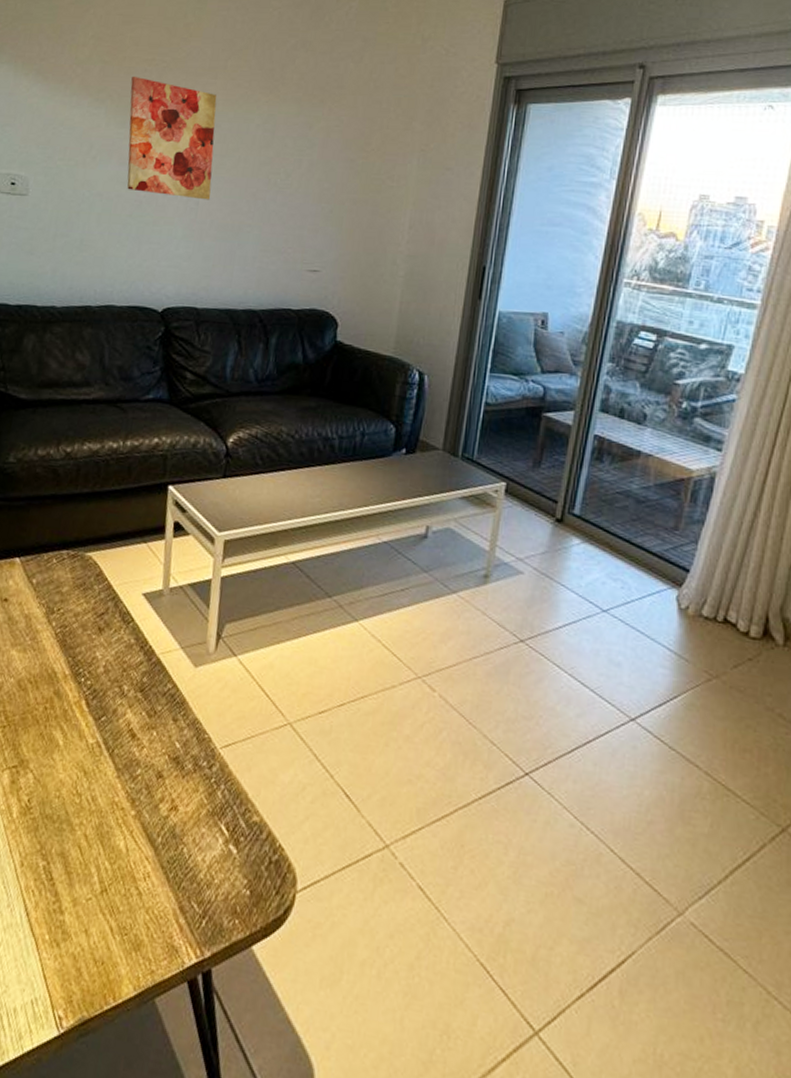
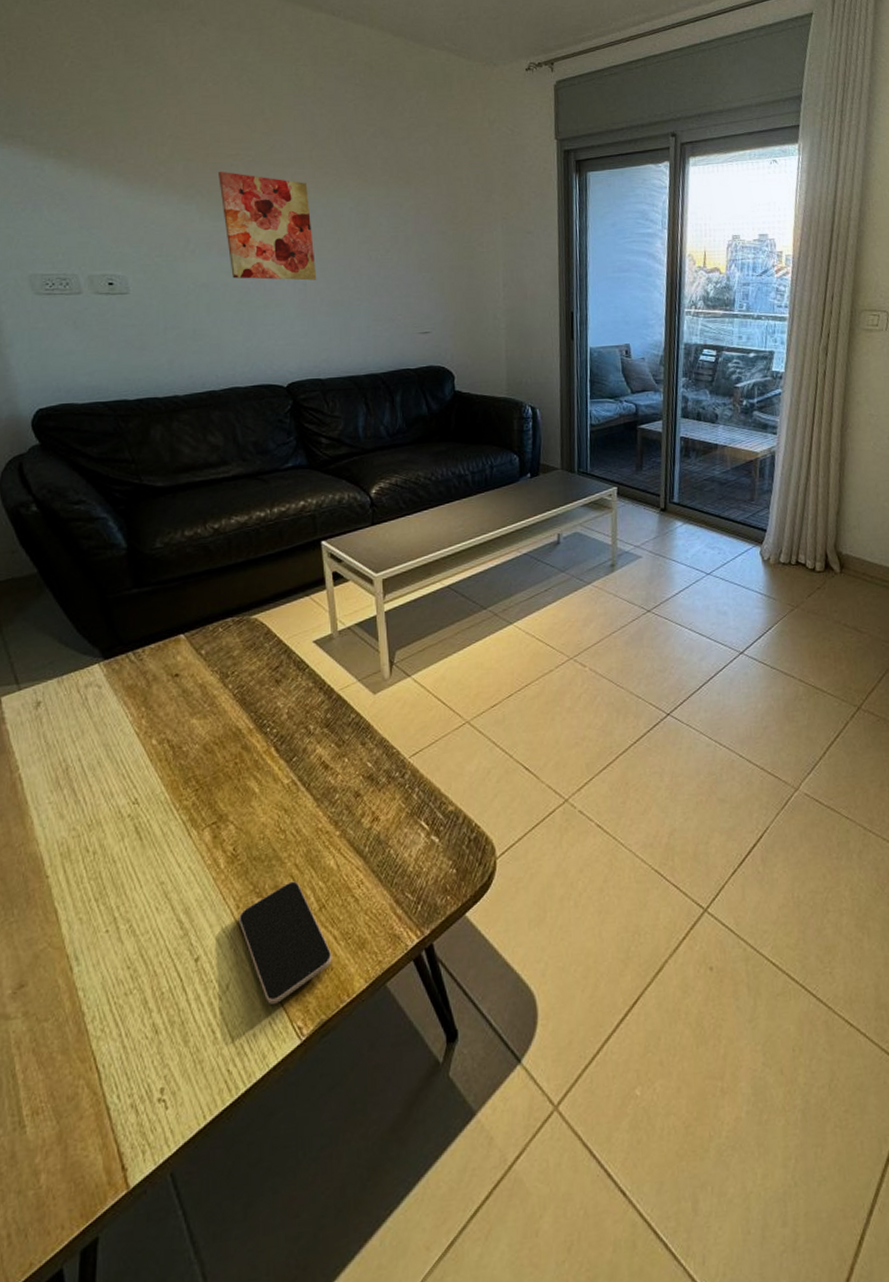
smartphone: none [20,852,106,983] -> present [238,881,332,1004]

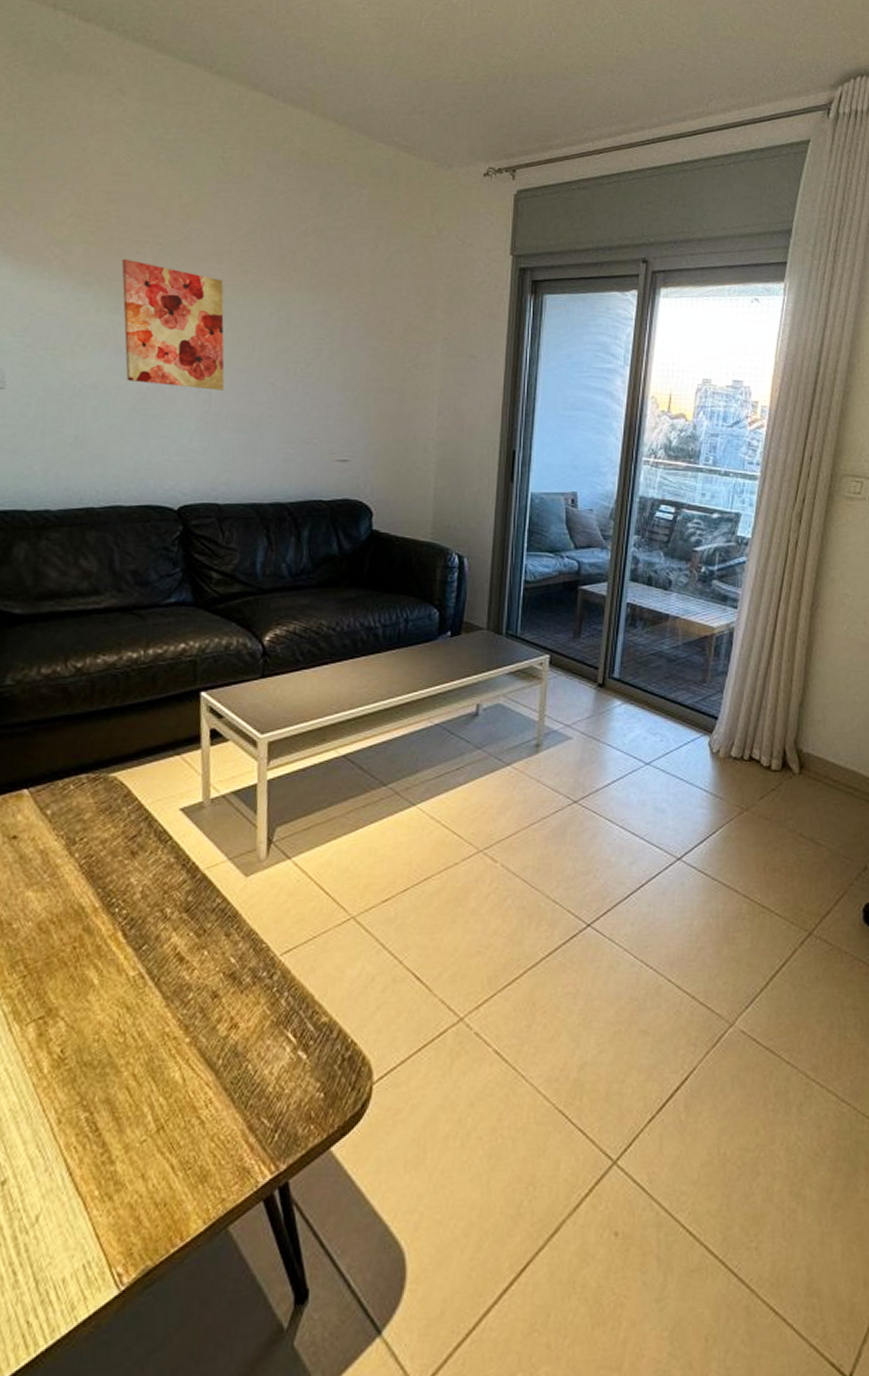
smartphone: present [238,881,332,1004] -> none [58,1094,167,1243]

